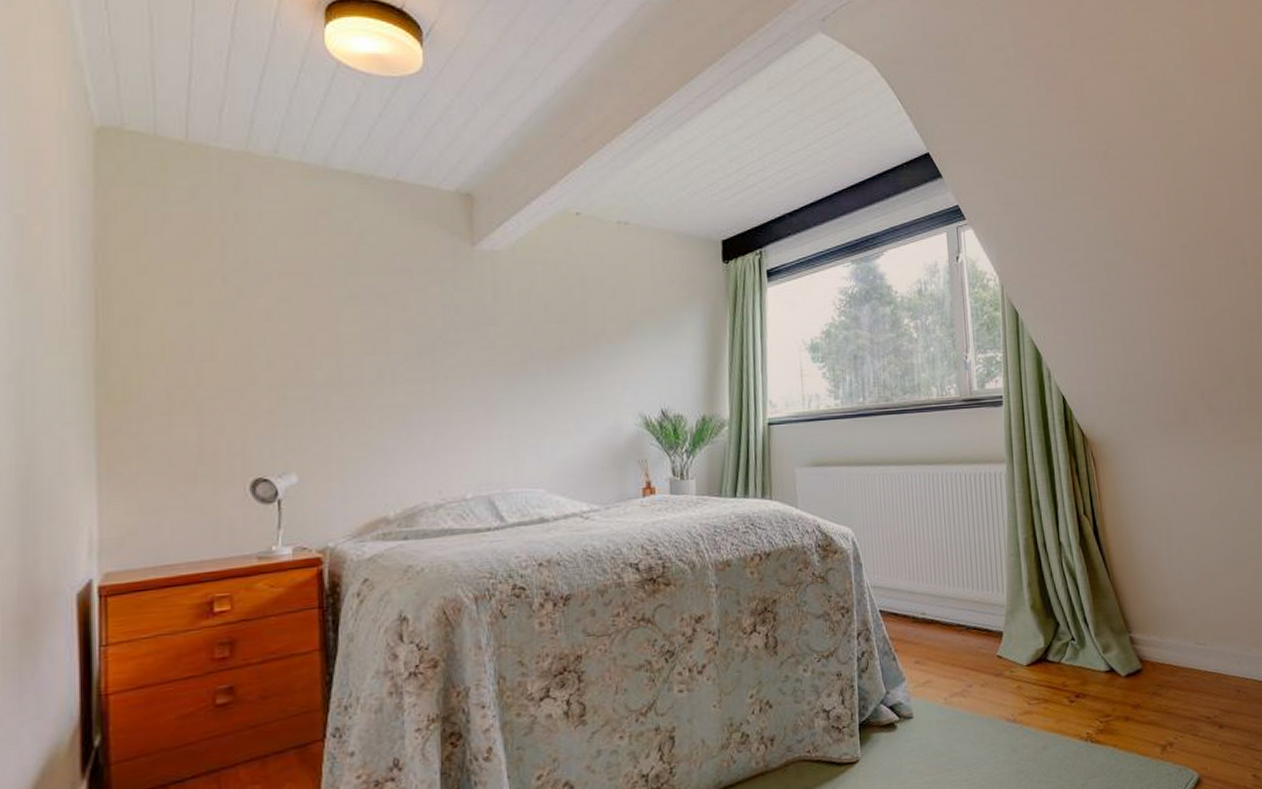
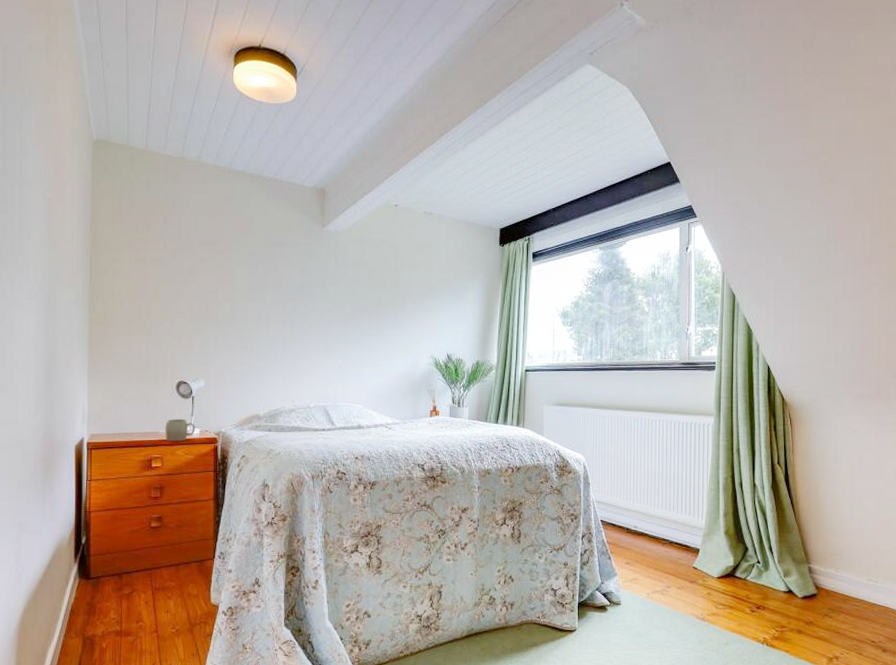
mug: none [234,534,285,571] -> present [165,419,195,442]

